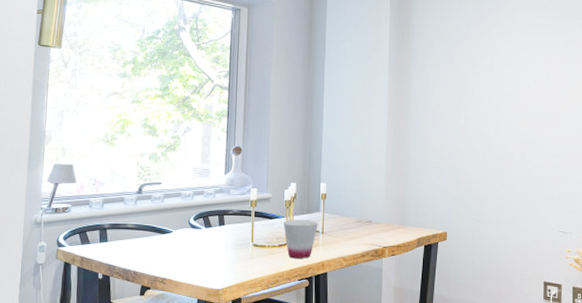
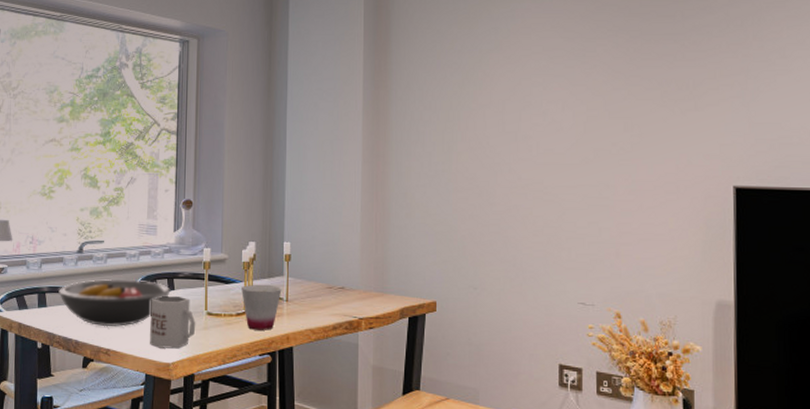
fruit bowl: none [119,216,221,259] -> present [58,279,171,327]
mug: none [202,231,243,276] -> present [150,296,196,349]

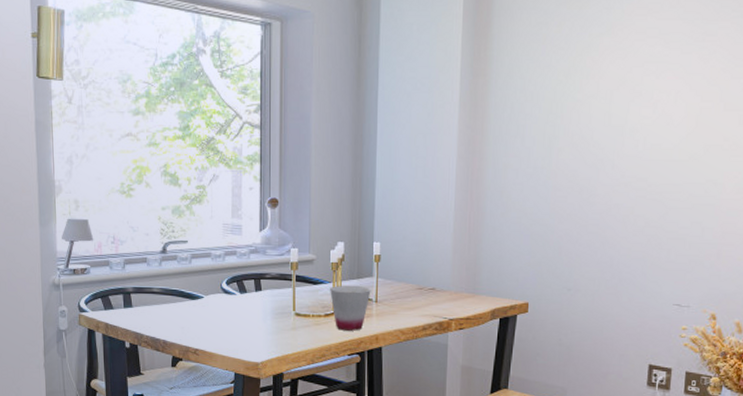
fruit bowl: present [58,279,171,327] -> none [144,280,258,327]
mug: present [150,296,196,349] -> none [238,297,284,349]

